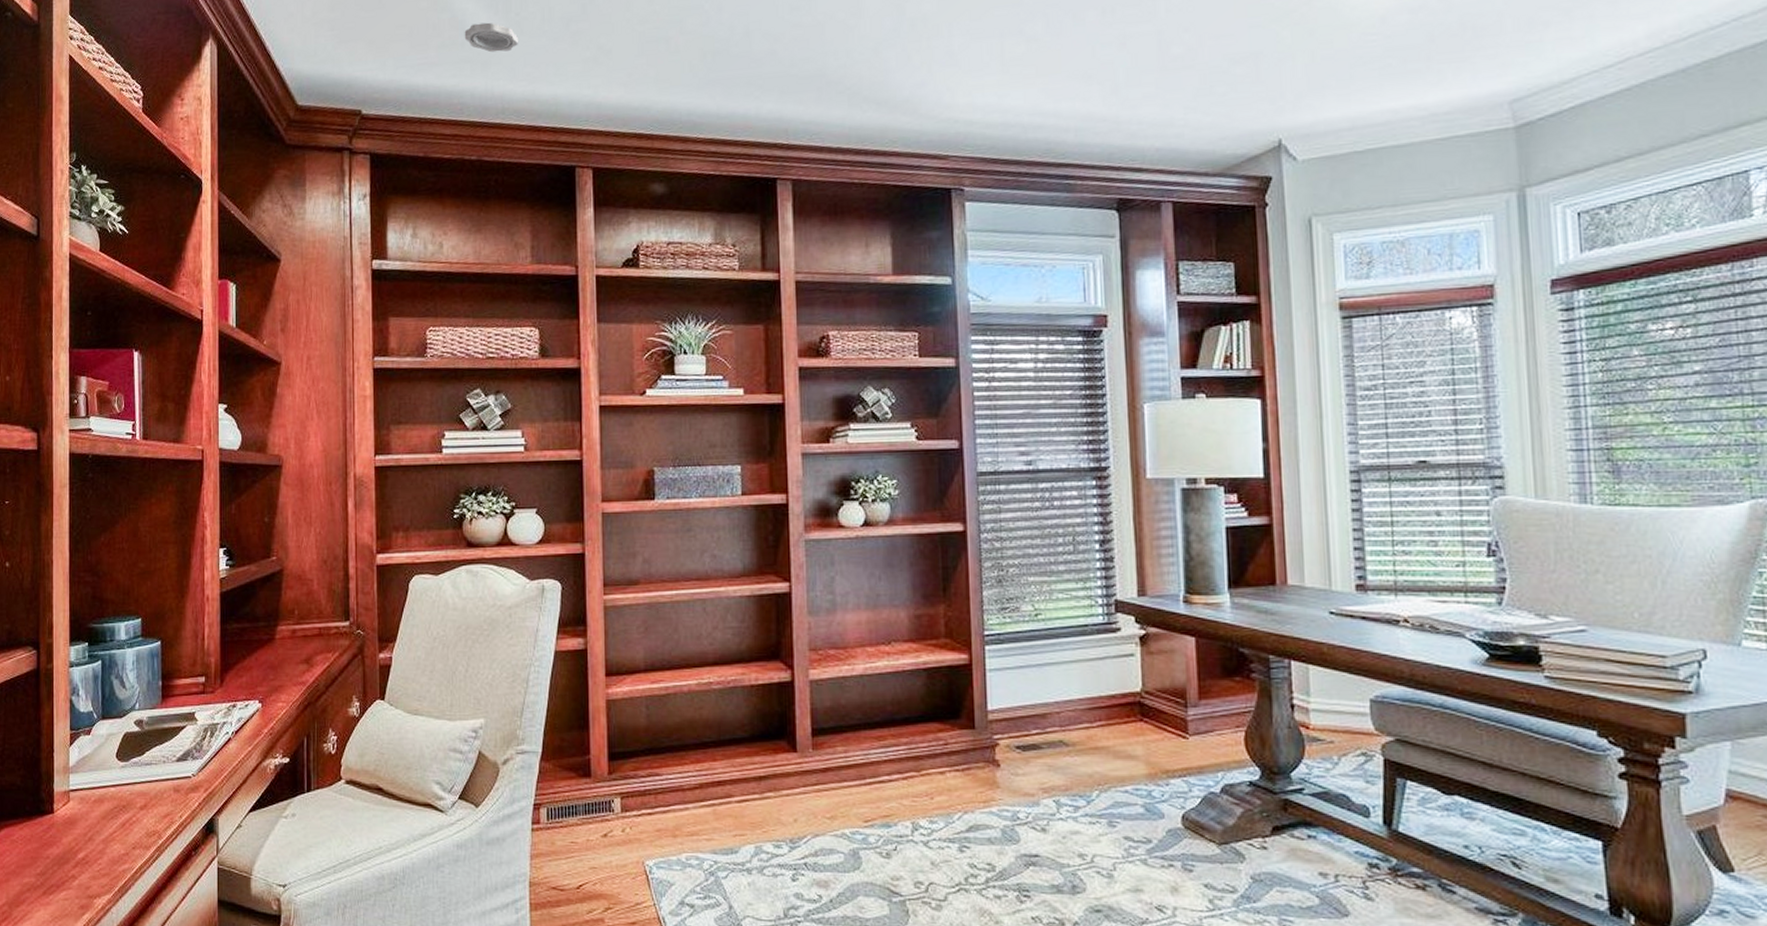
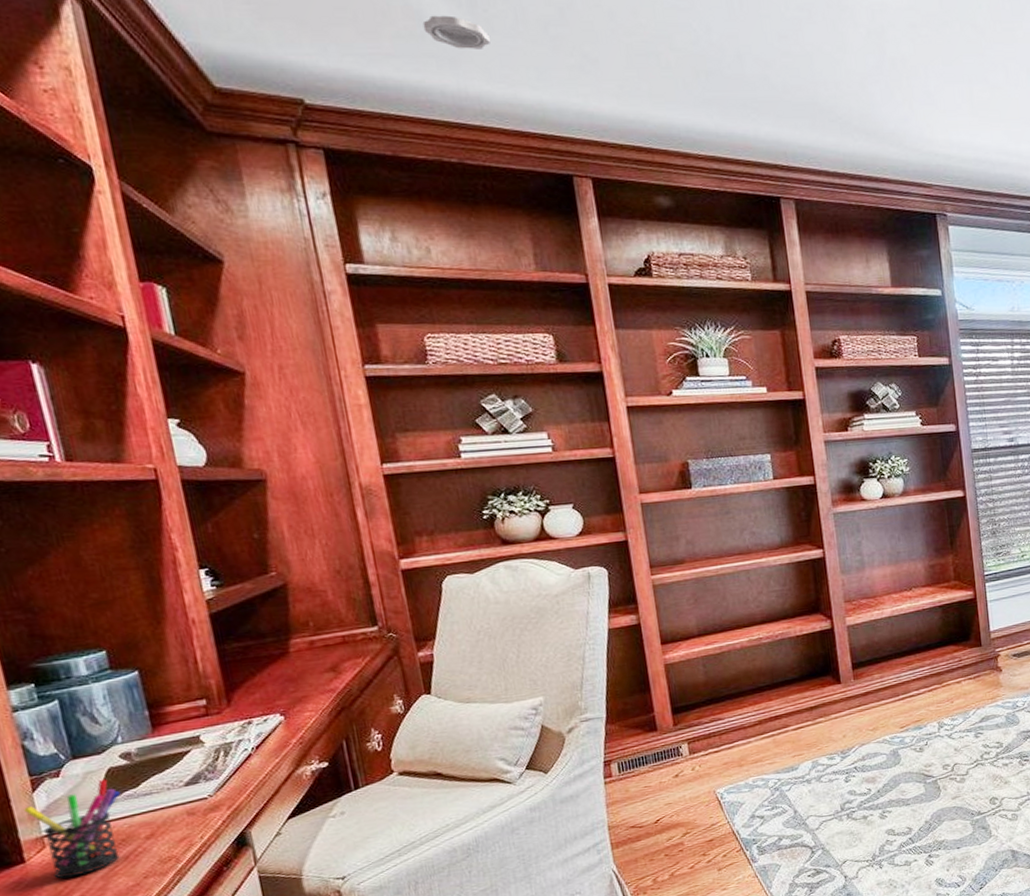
pen holder: none [60,743,130,836] -> present [22,779,121,879]

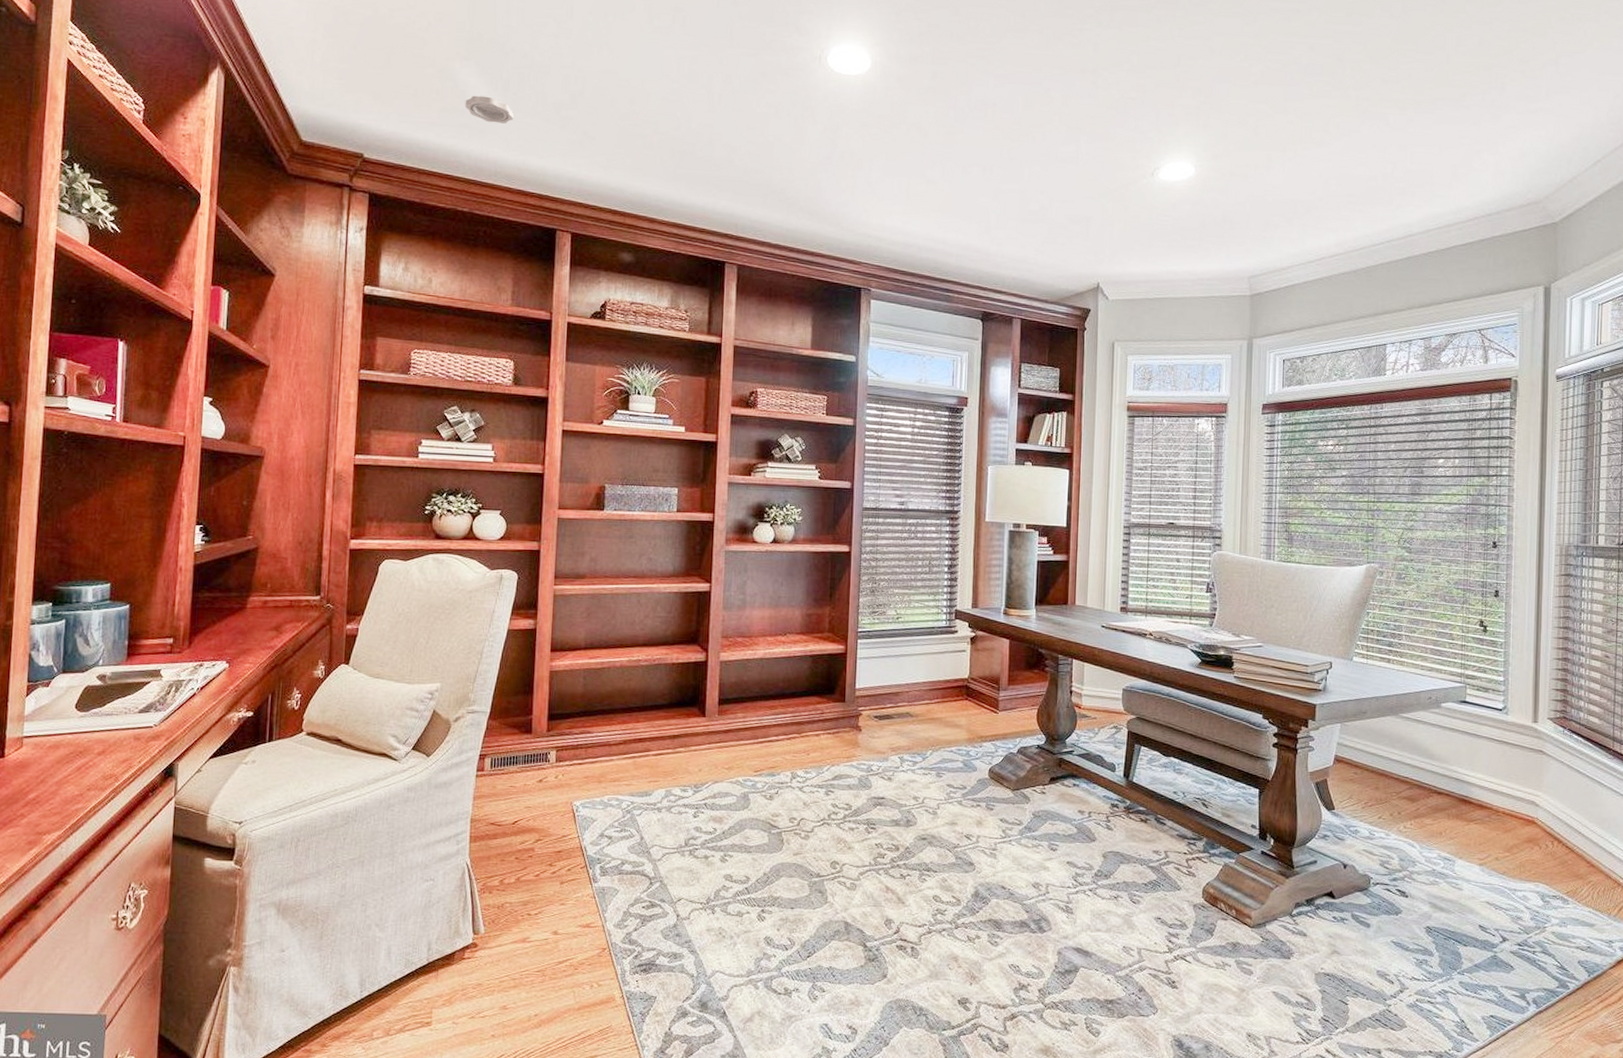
pen holder: present [22,779,121,879] -> none [15,695,90,778]

